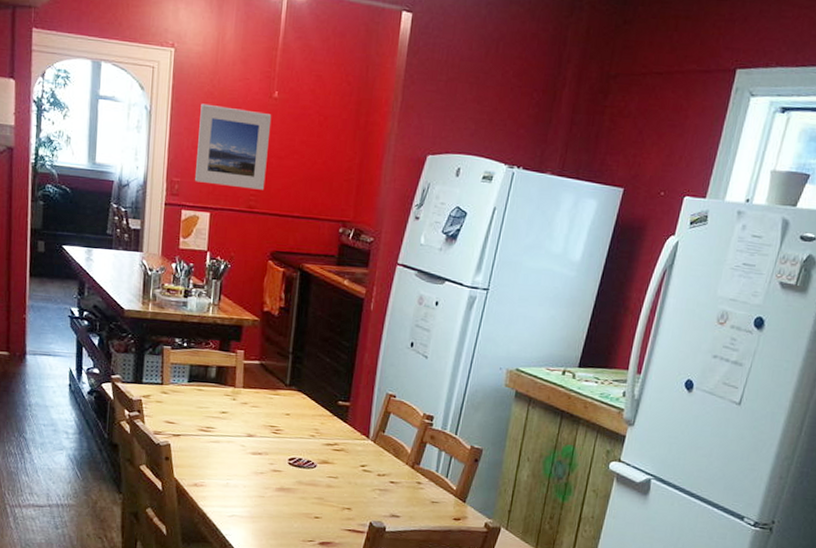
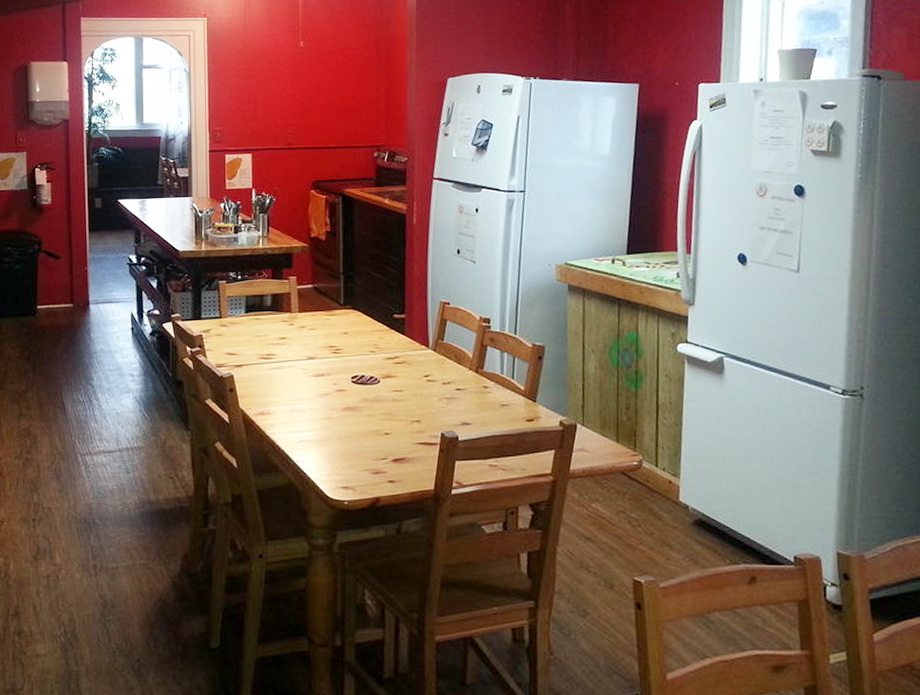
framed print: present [195,103,272,190] -> none [235,60,300,129]

